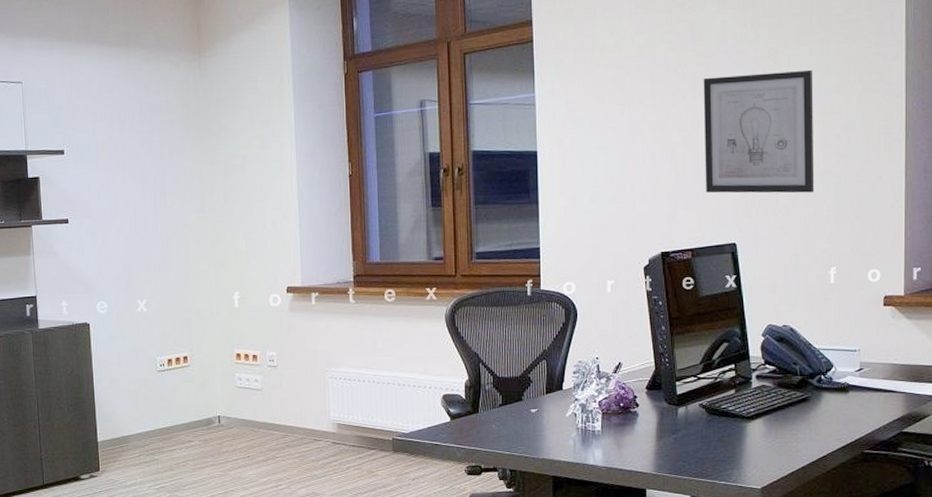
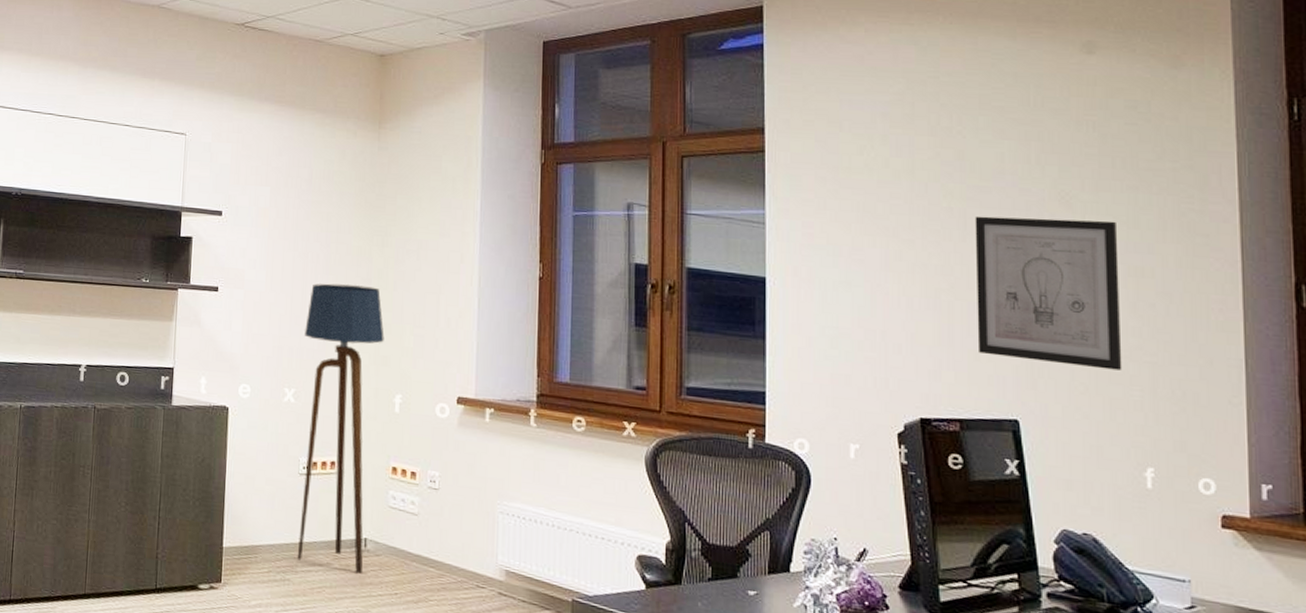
floor lamp: none [150,201,220,445] -> present [297,283,385,574]

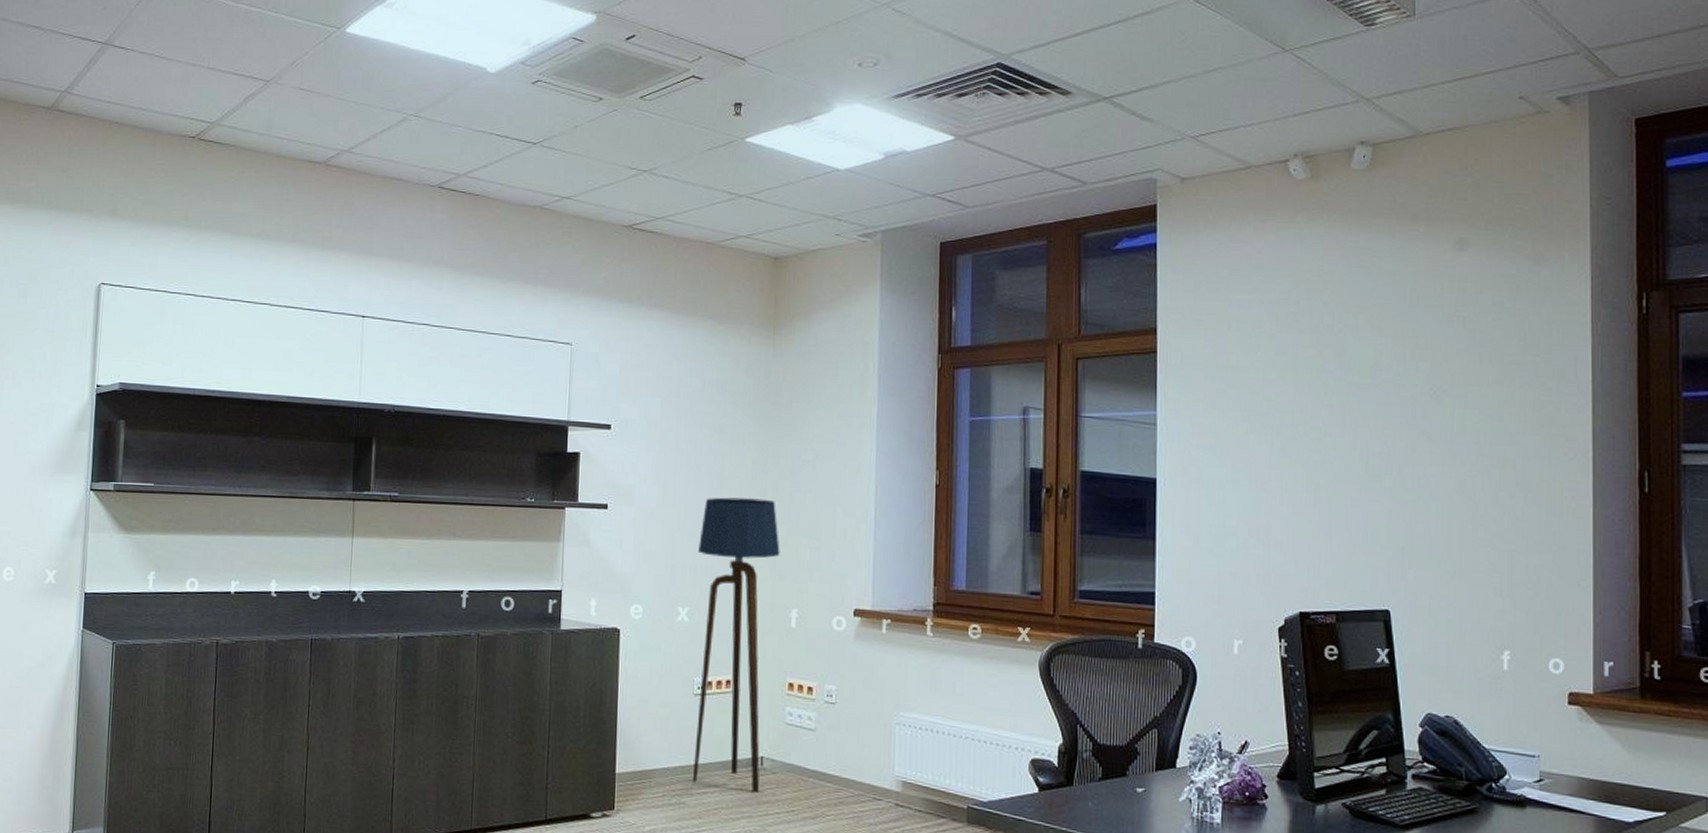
wall art: present [975,216,1122,371] -> none [1353,412,1484,559]

